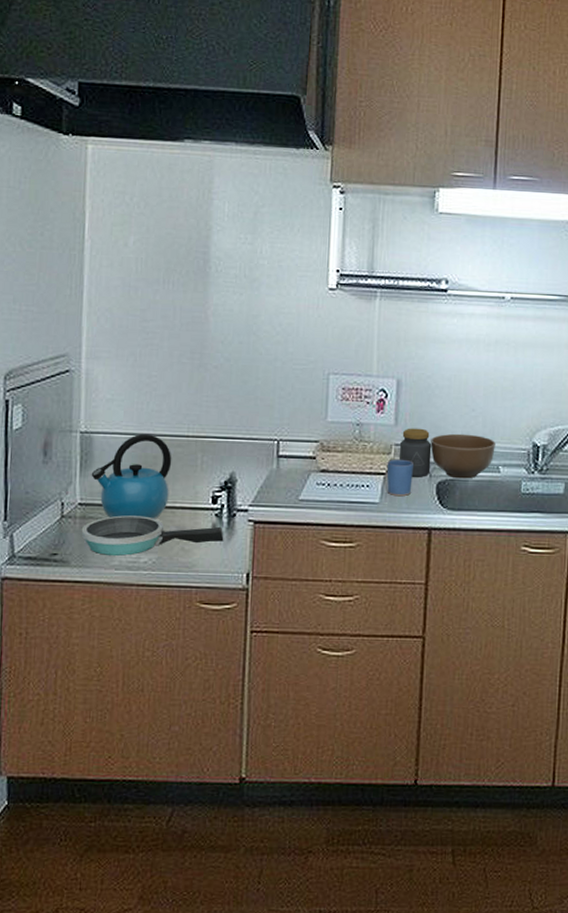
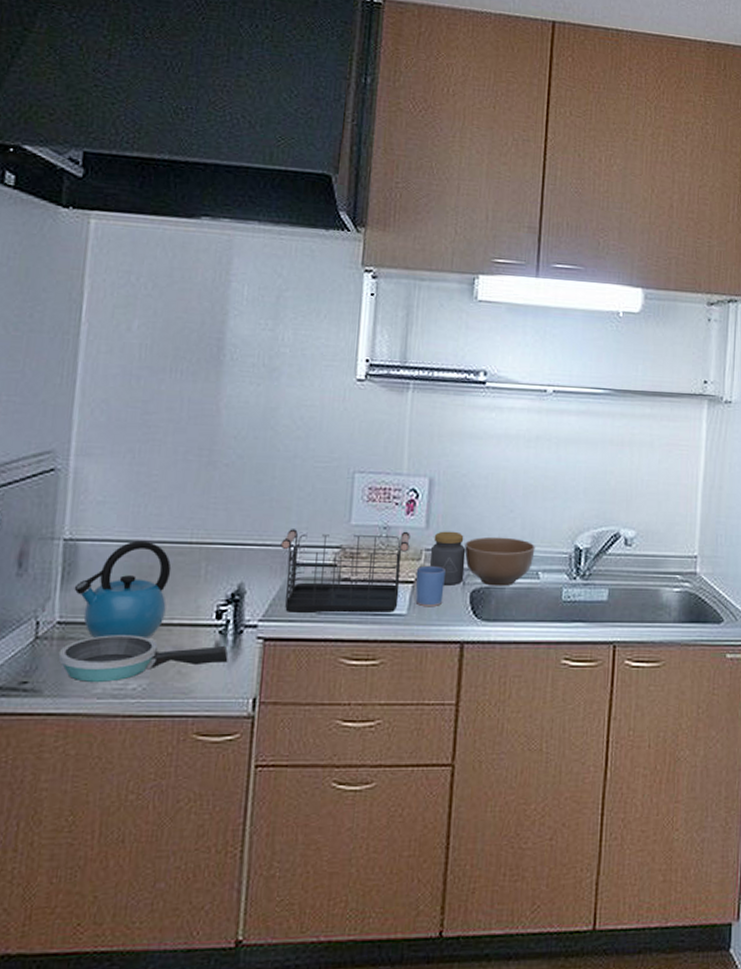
dish rack: none [265,425,381,502] -> present [280,529,410,614]

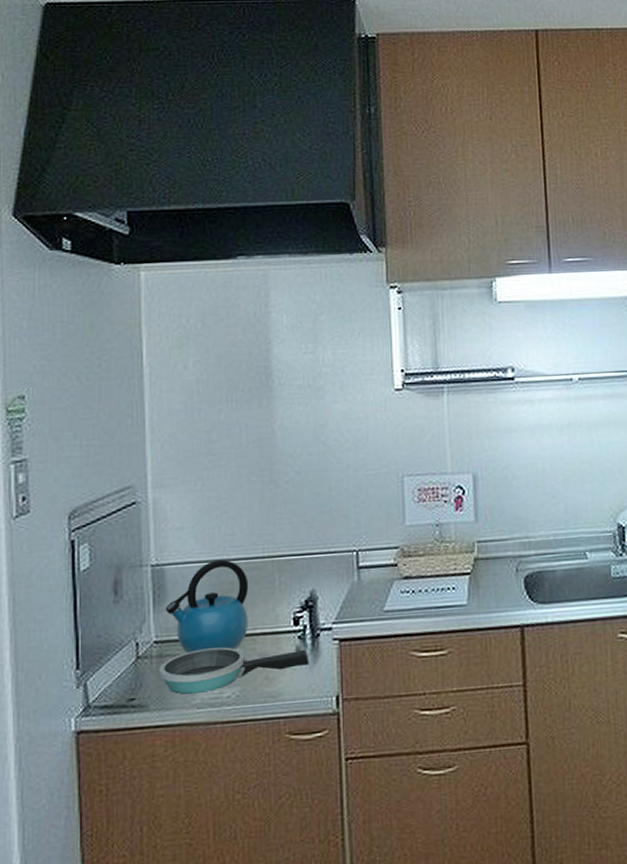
dish rack: present [280,529,410,614] -> none [344,526,462,613]
mug: present [415,565,445,607] -> none [471,556,499,596]
jar: present [430,531,466,585] -> none [483,521,517,574]
bowl: present [464,537,535,586] -> none [513,522,580,570]

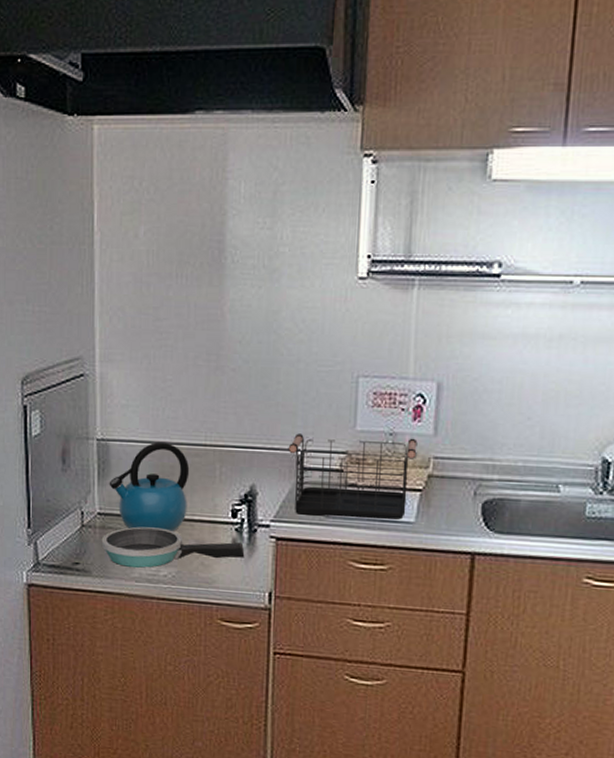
dish rack: none [344,526,462,613] -> present [288,433,418,521]

